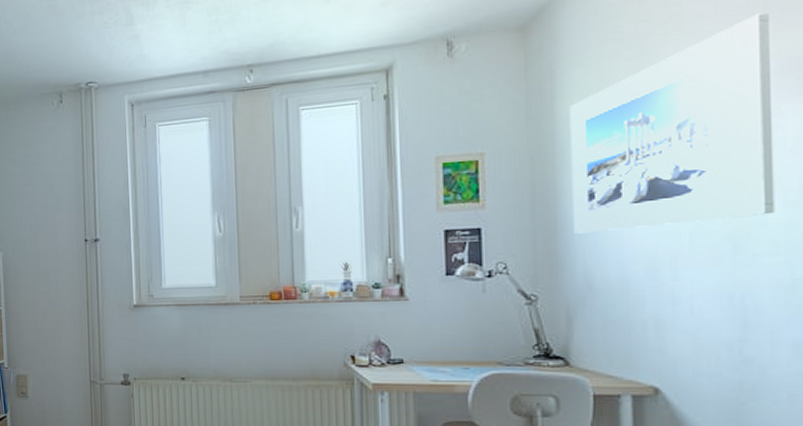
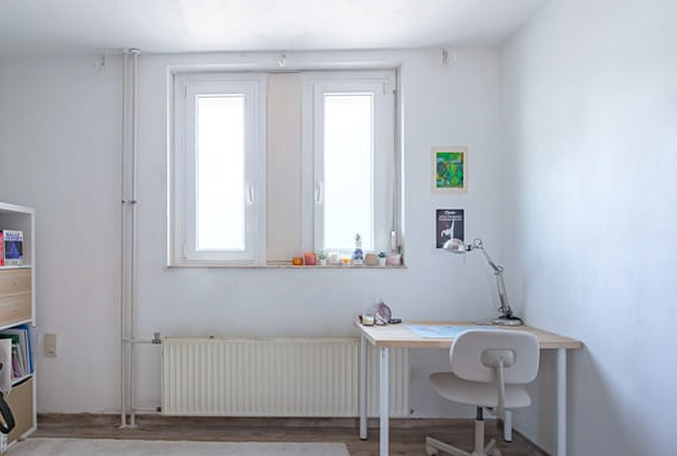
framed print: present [569,12,775,234] -> none [529,58,661,218]

